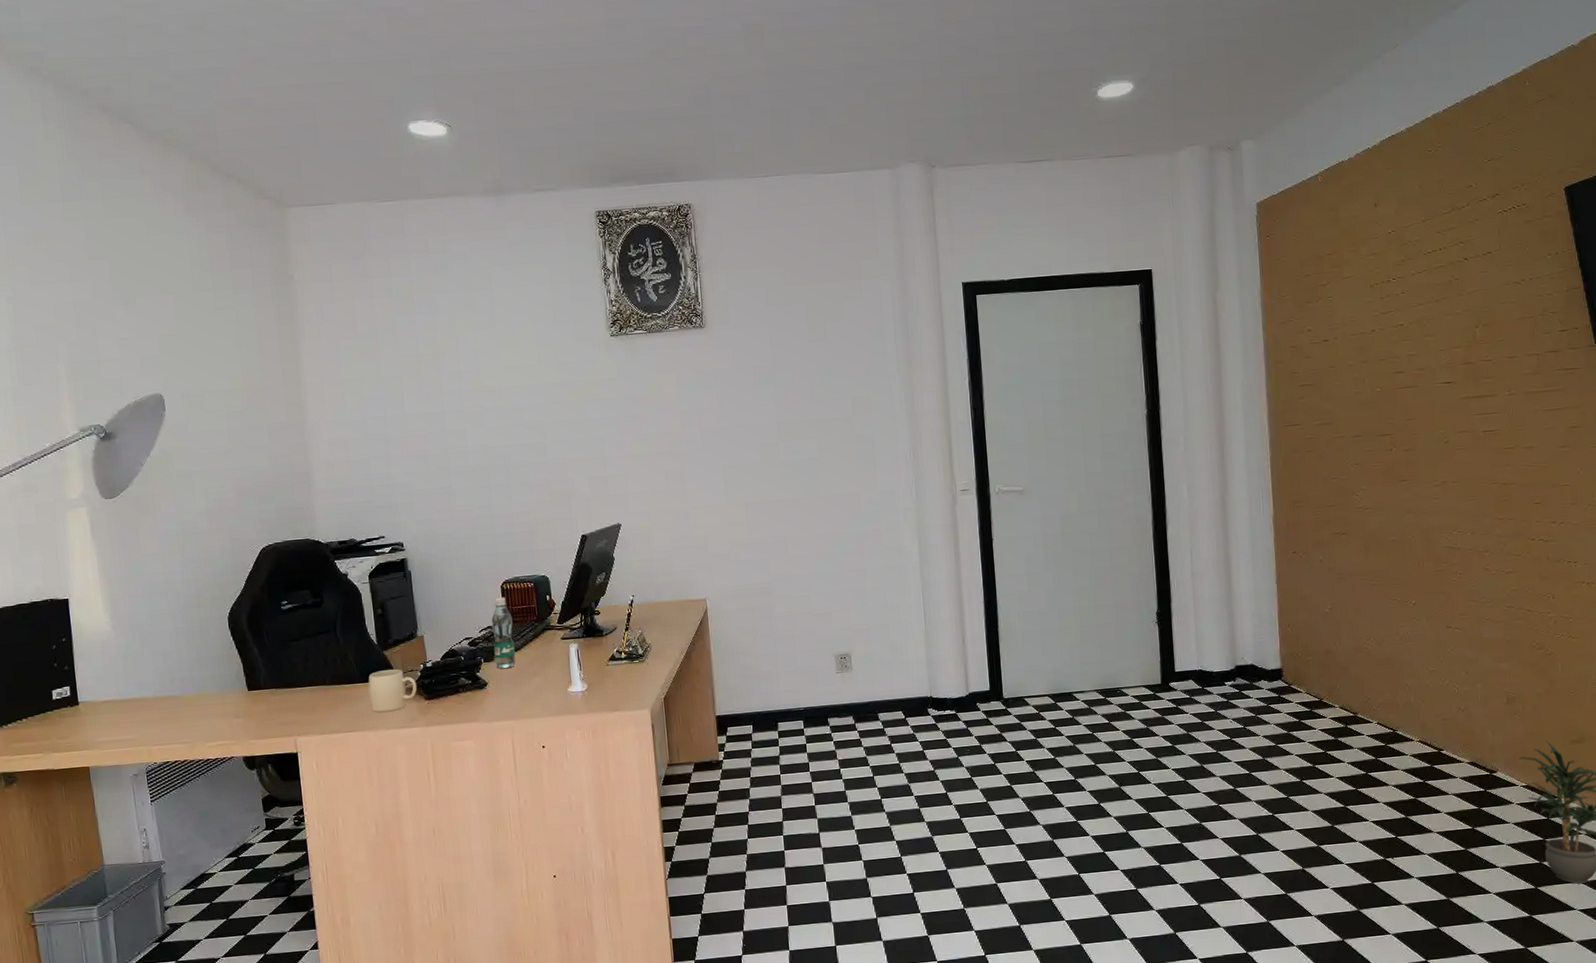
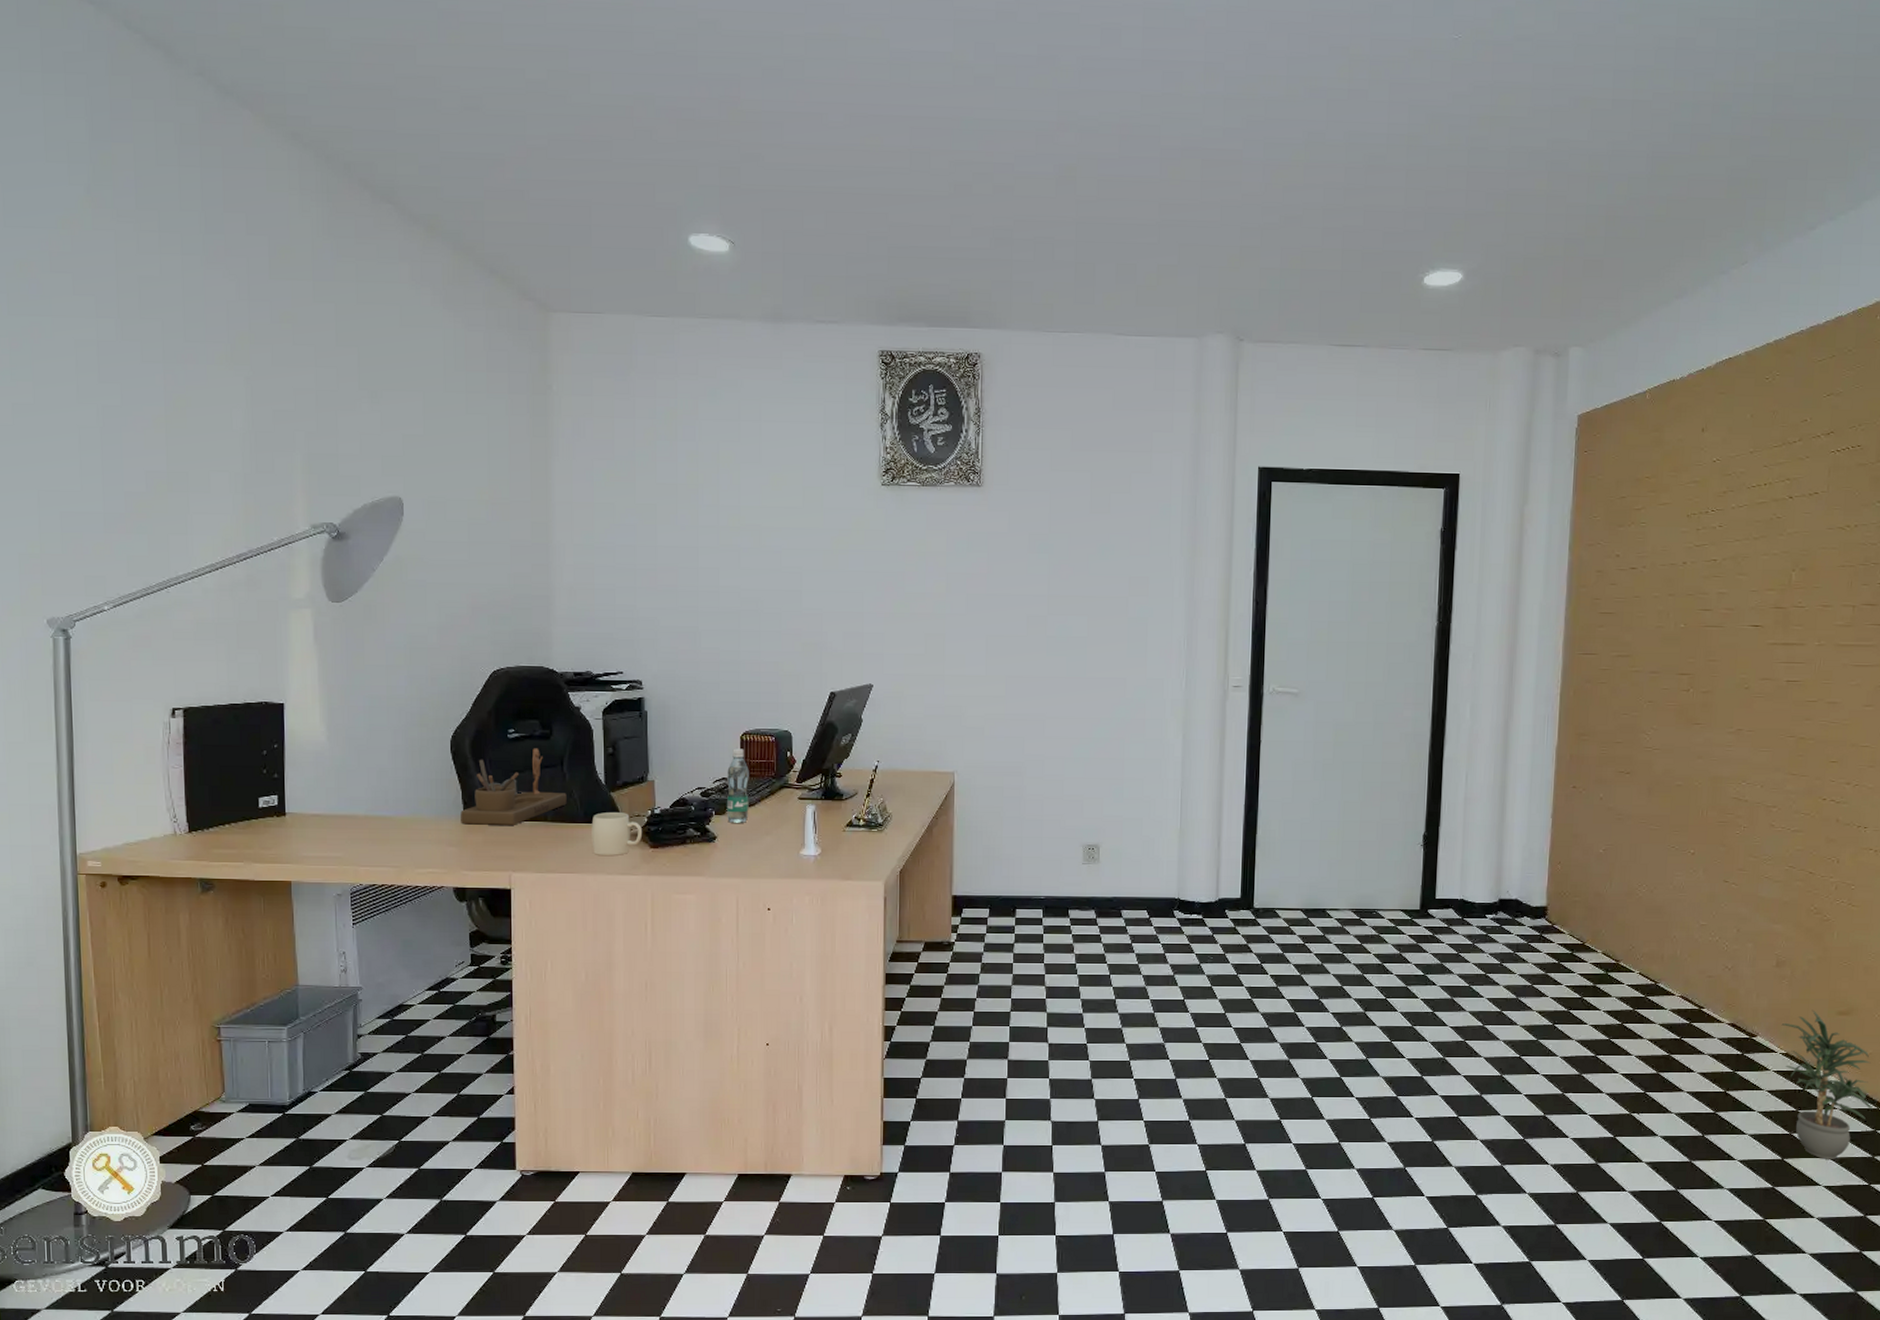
desk organizer: none [243,616,343,696] -> present [461,748,567,825]

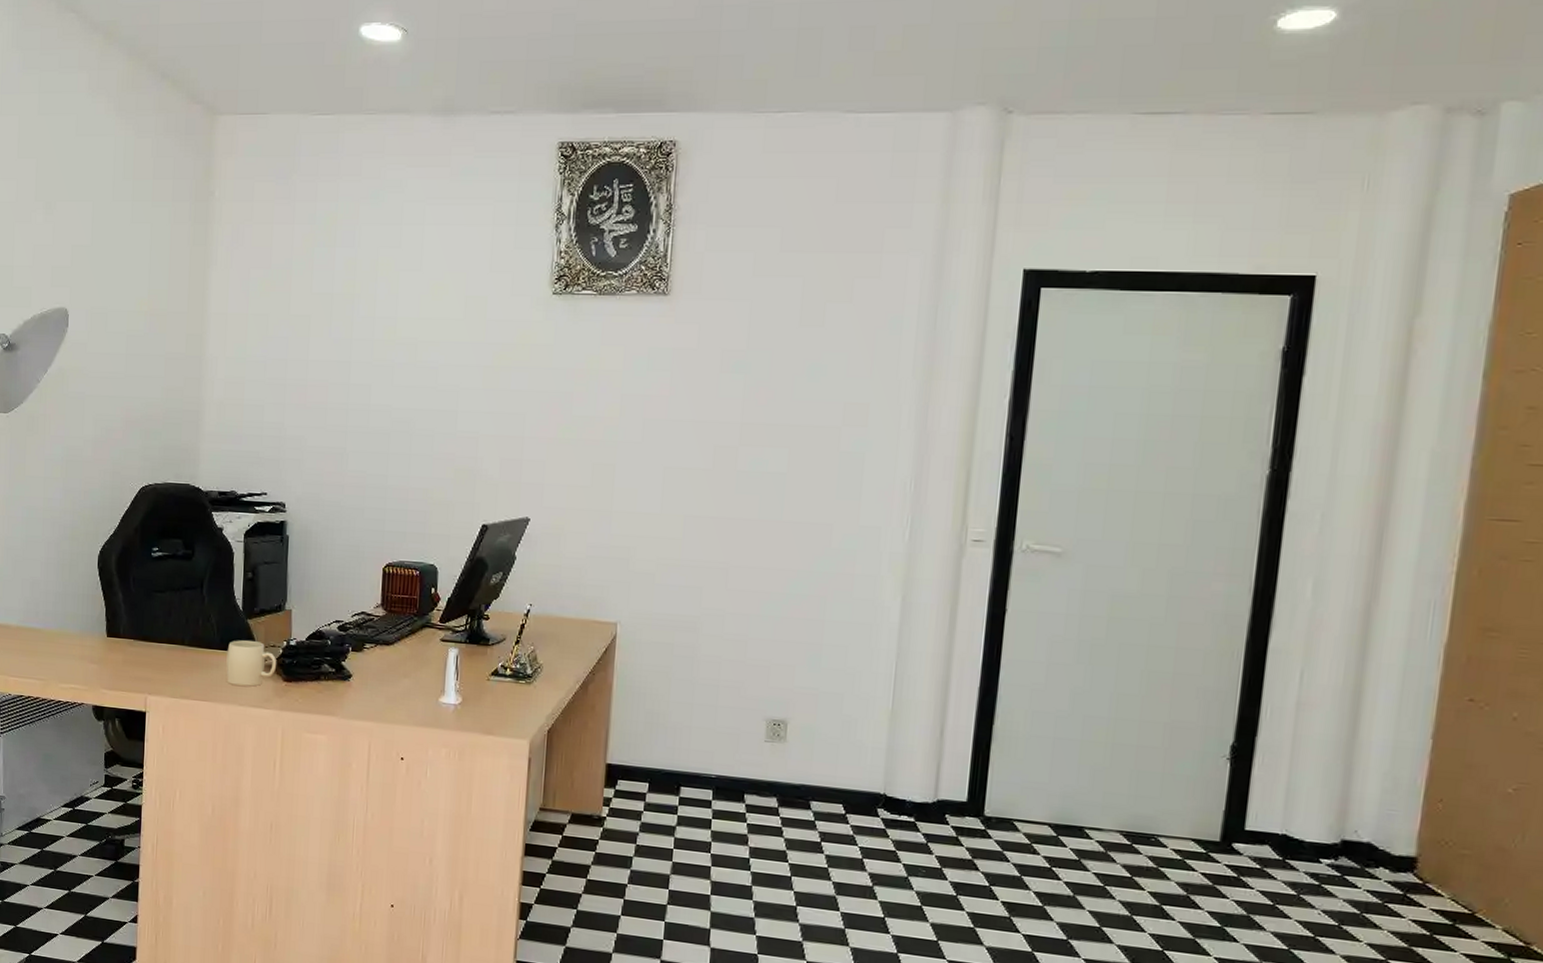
desk organizer: present [461,748,567,825] -> none [103,568,205,647]
bottle: present [726,748,749,824] -> none [363,581,390,663]

